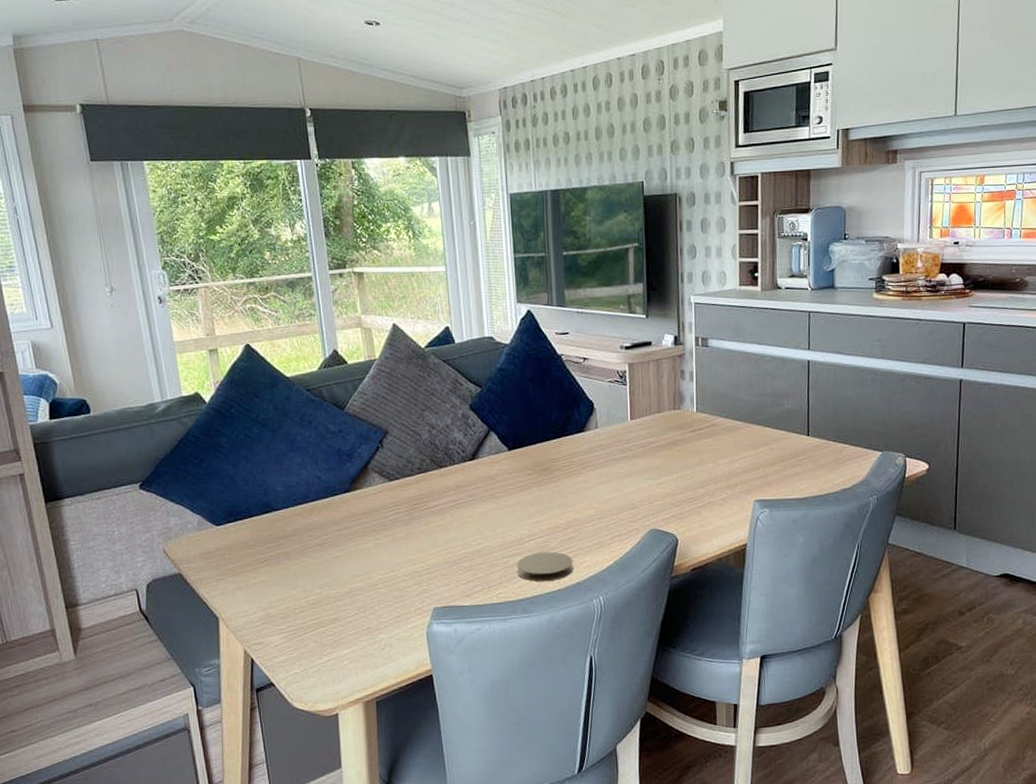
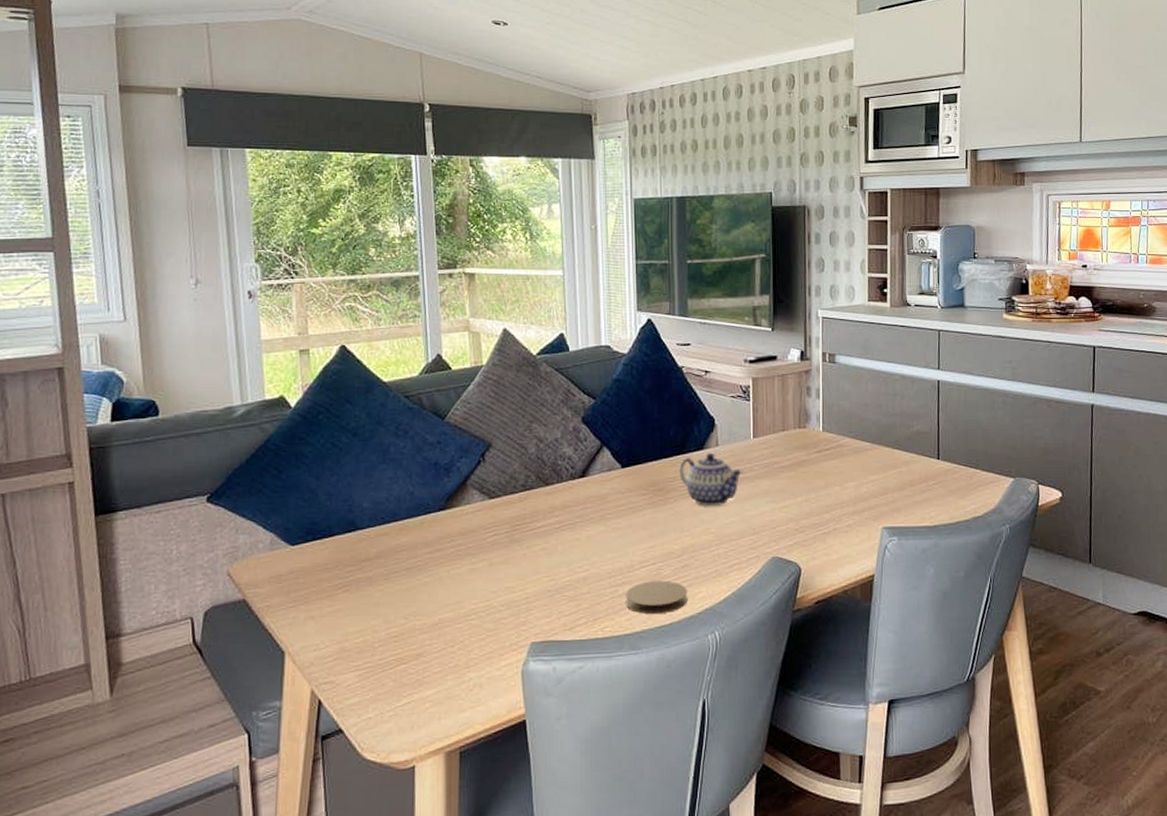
teapot: none [561,434,622,484] -> present [678,452,743,507]

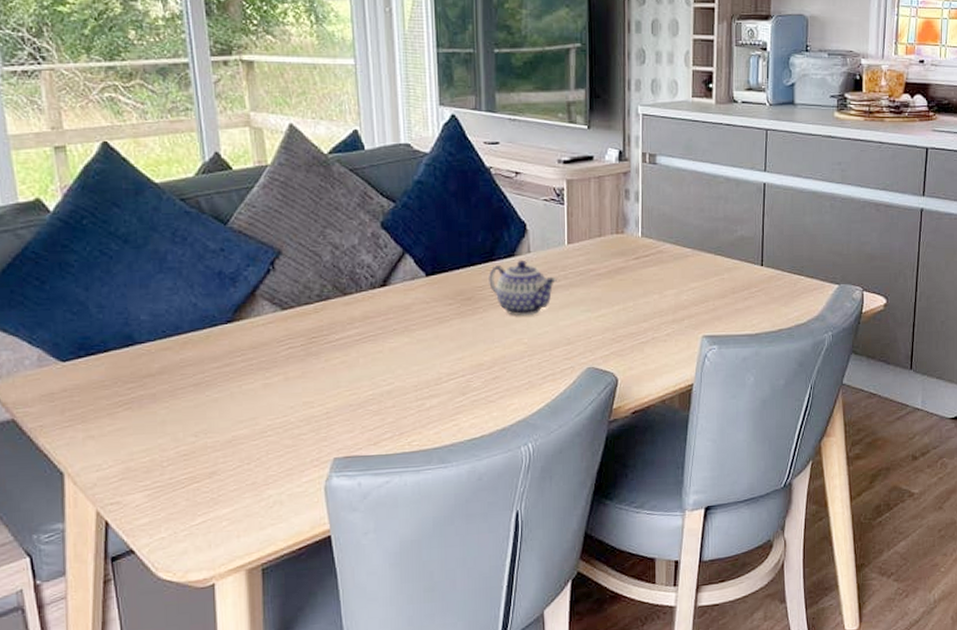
coaster: present [626,581,687,615] -> none [433,393,499,428]

